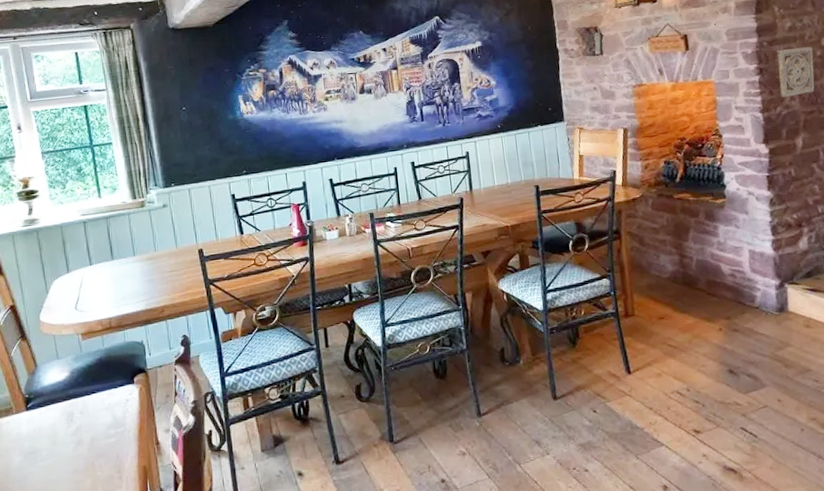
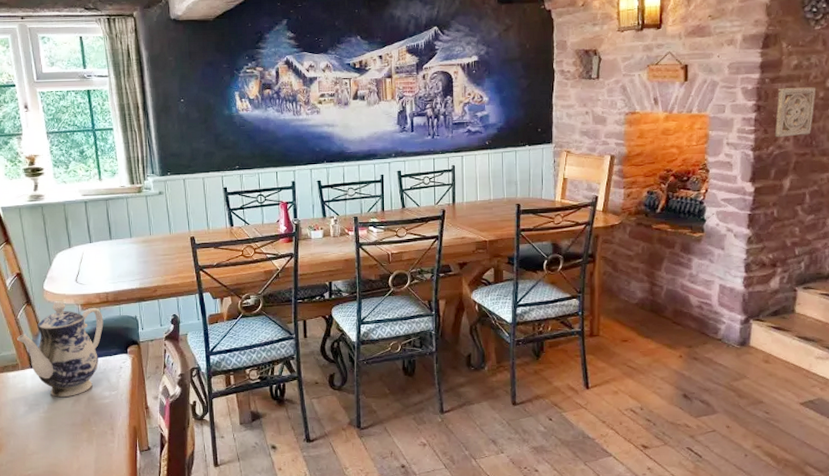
teapot: none [11,332,107,442] -> present [17,301,104,398]

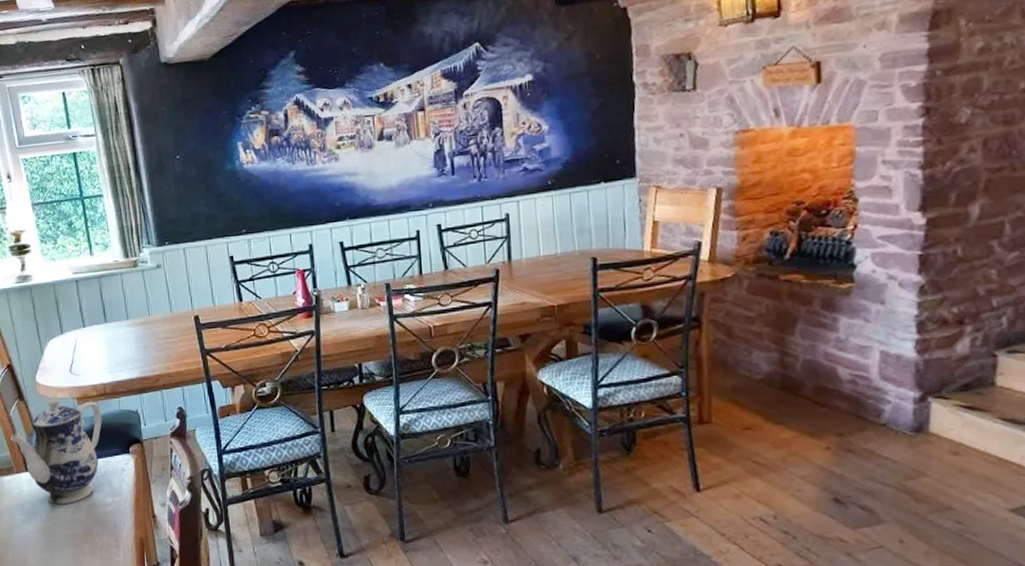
wall ornament: present [774,87,816,137] -> none [953,76,1015,149]

